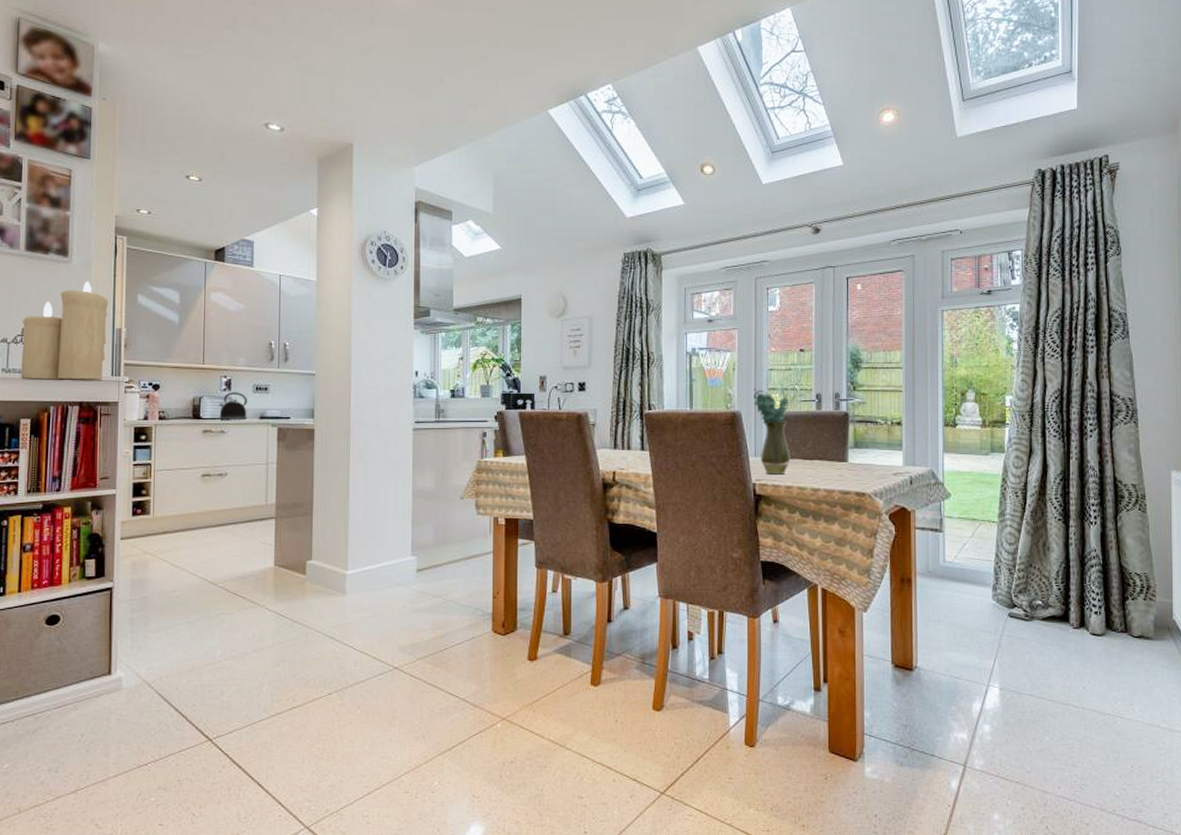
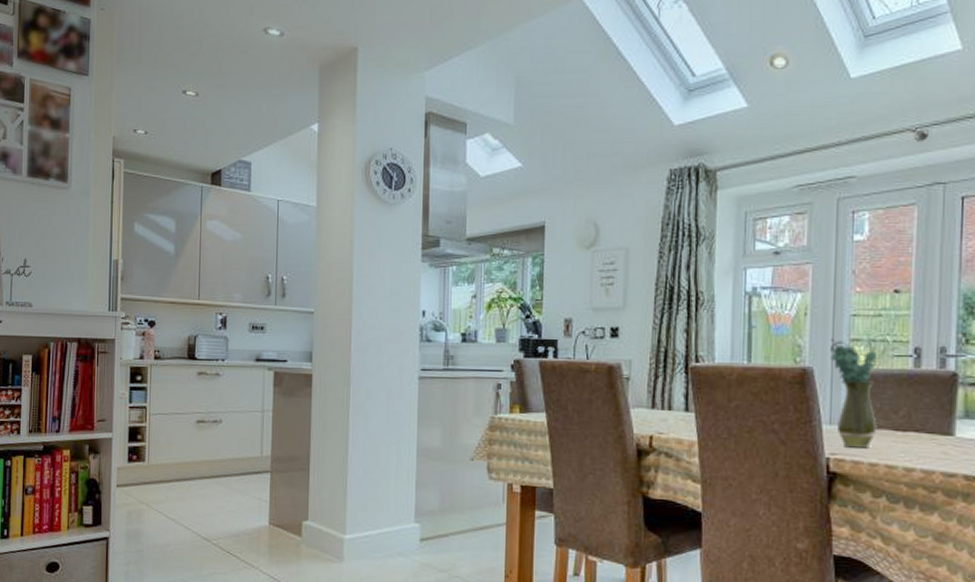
candle: present [20,281,109,381] -> none [22,208,106,317]
kettle: present [218,392,248,421] -> none [213,331,244,363]

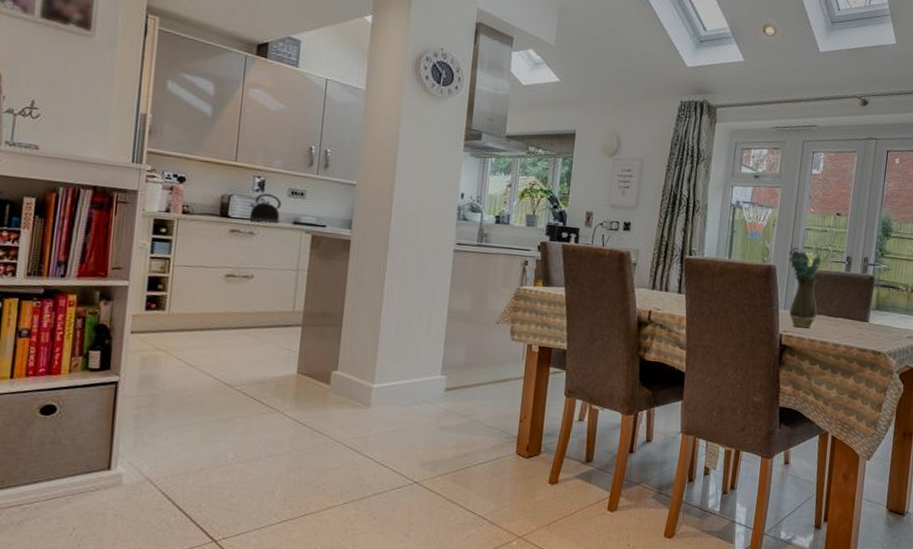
kettle: none [213,331,244,363] -> present [249,193,281,224]

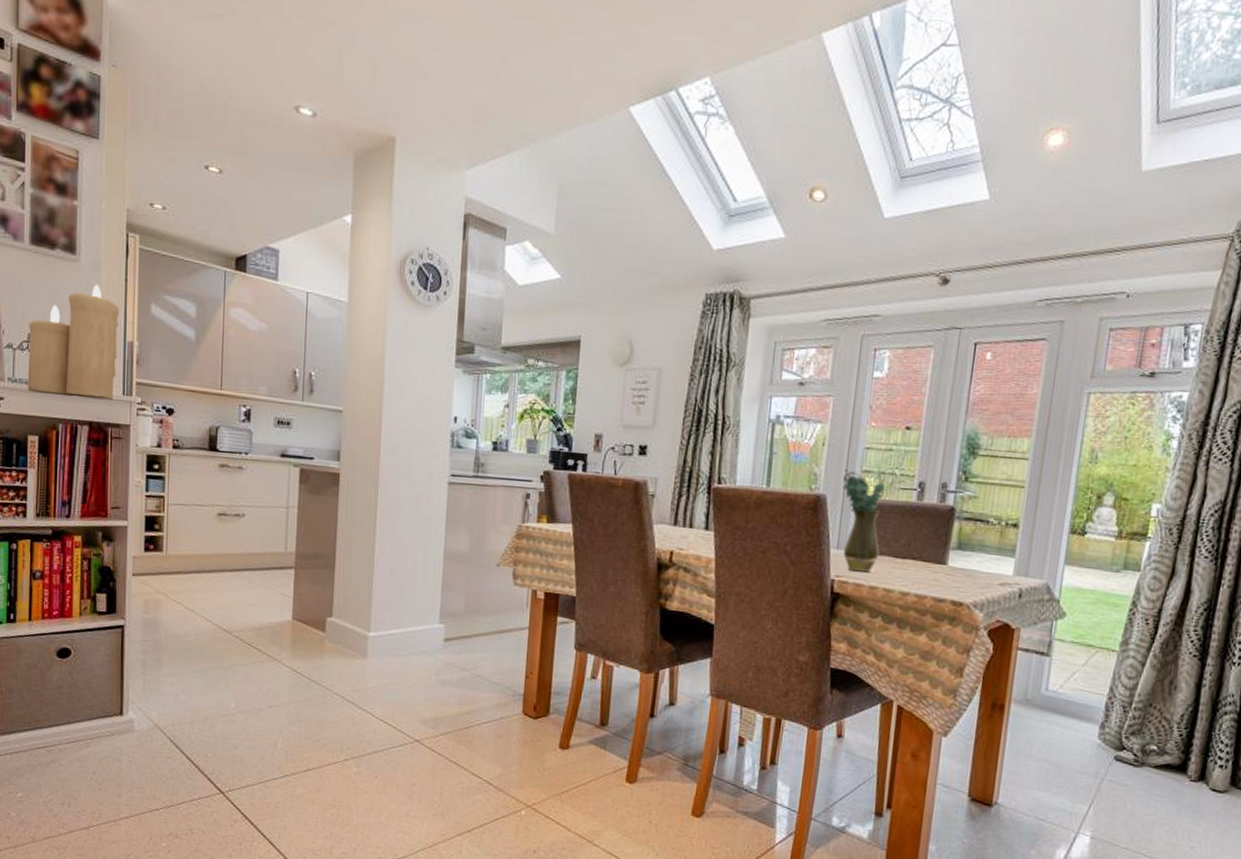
candle: none [26,59,134,167] -> present [27,284,120,400]
kettle: present [249,193,281,224] -> none [236,424,268,458]

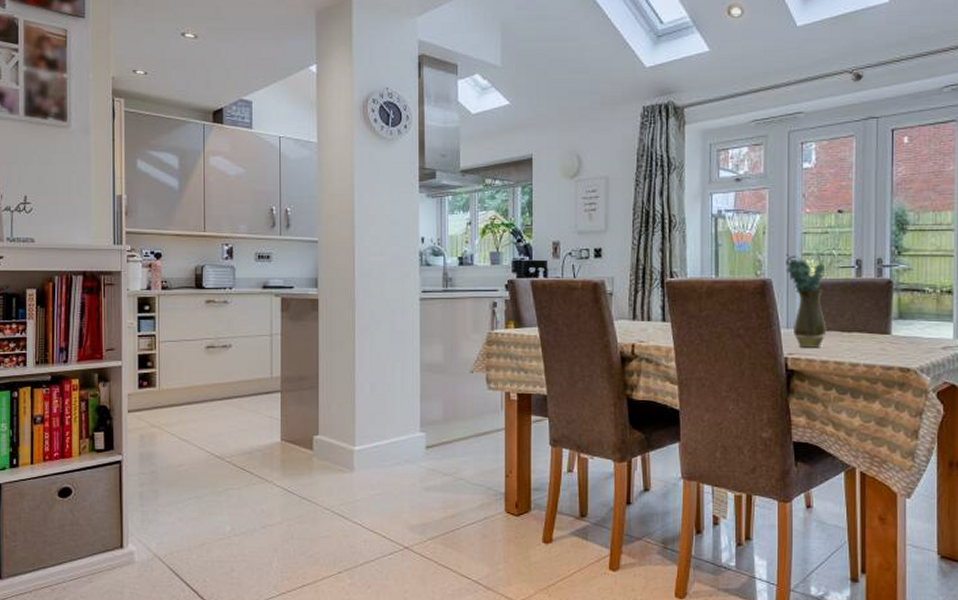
candle: present [27,284,120,400] -> none [24,146,109,250]

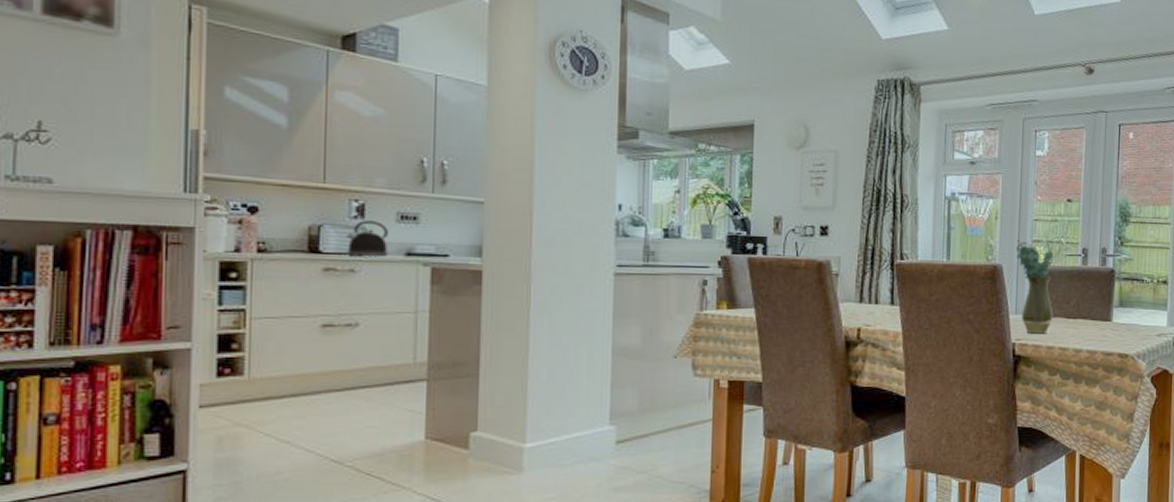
kettle: none [220,261,251,291] -> present [346,220,389,258]

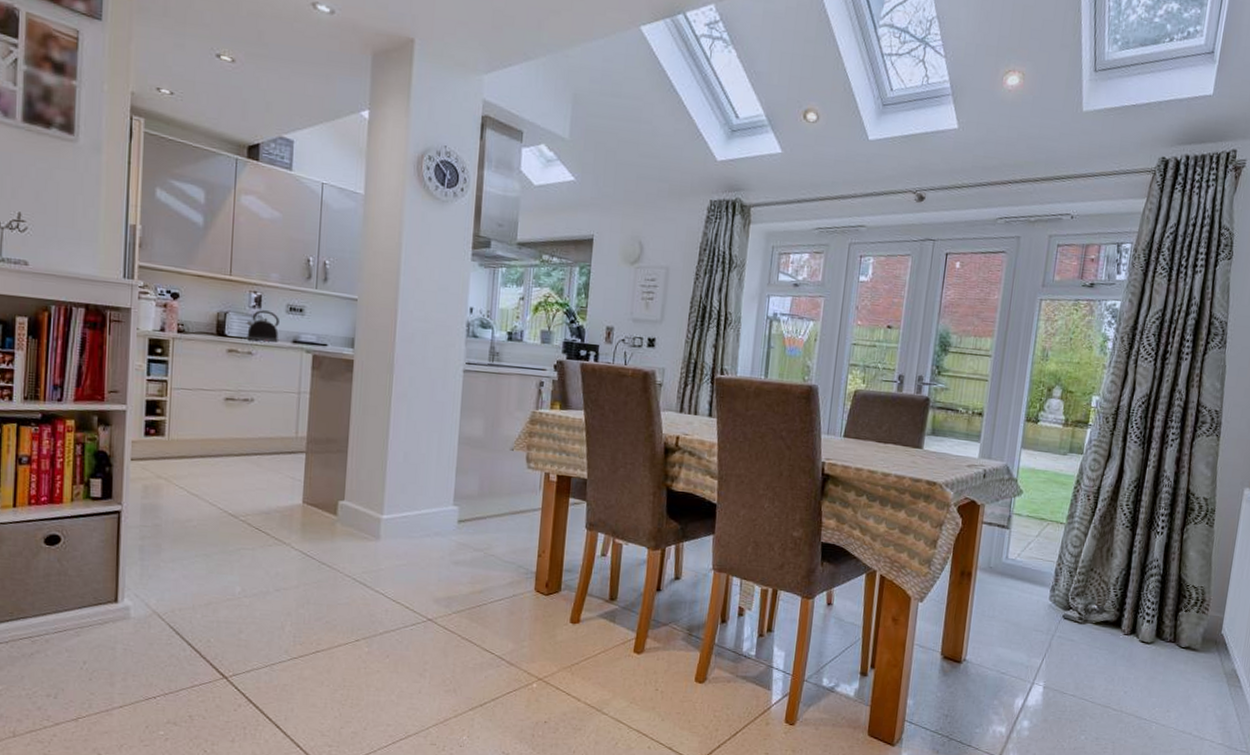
vase: present [1016,240,1053,334] -> none [832,363,869,456]

